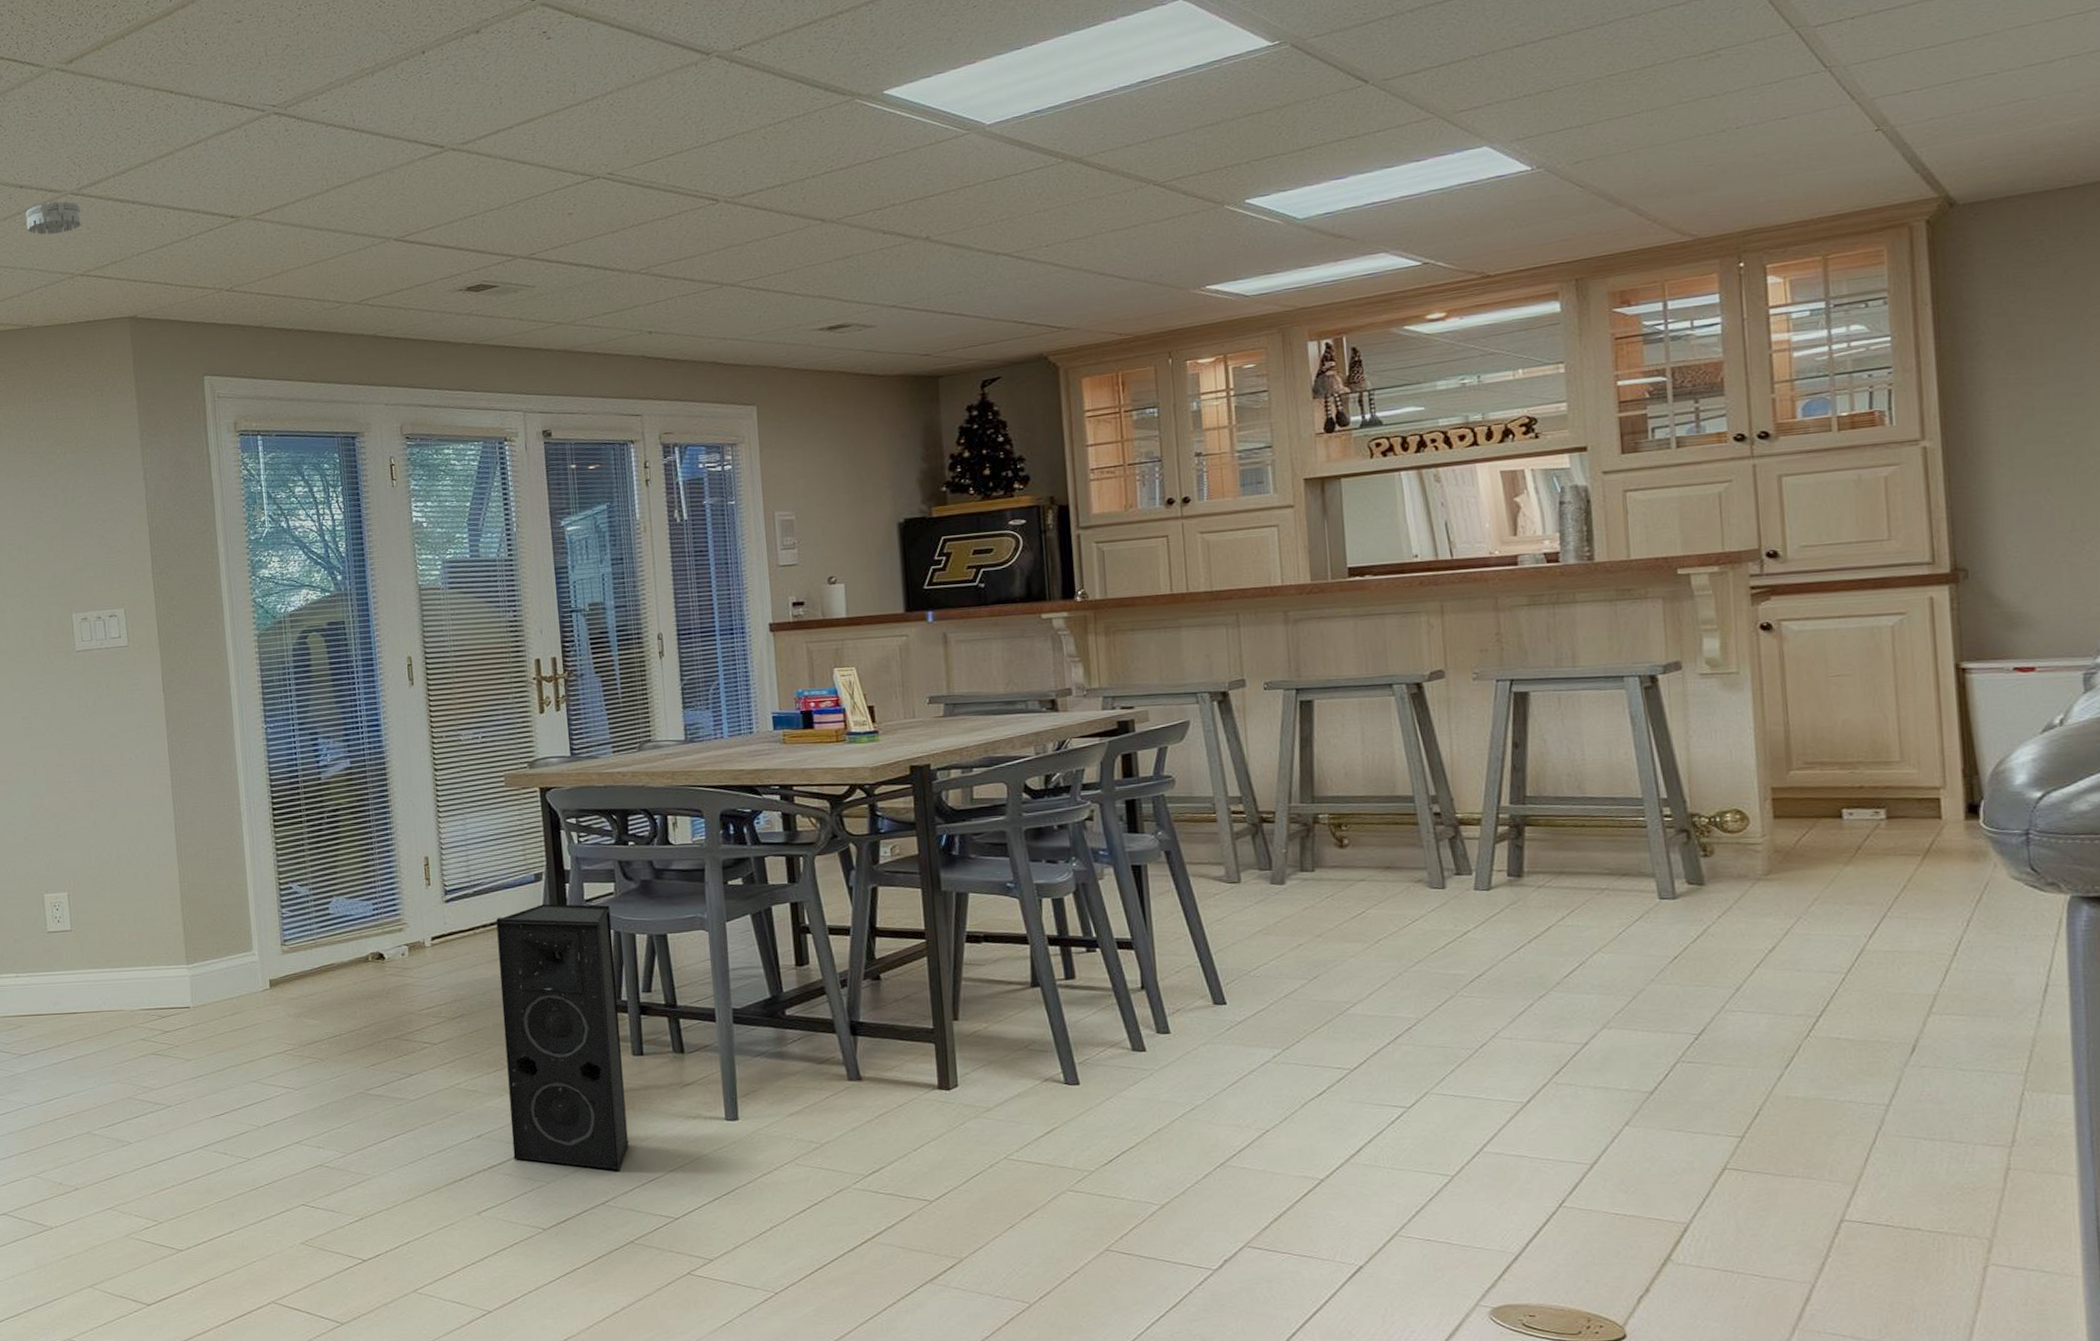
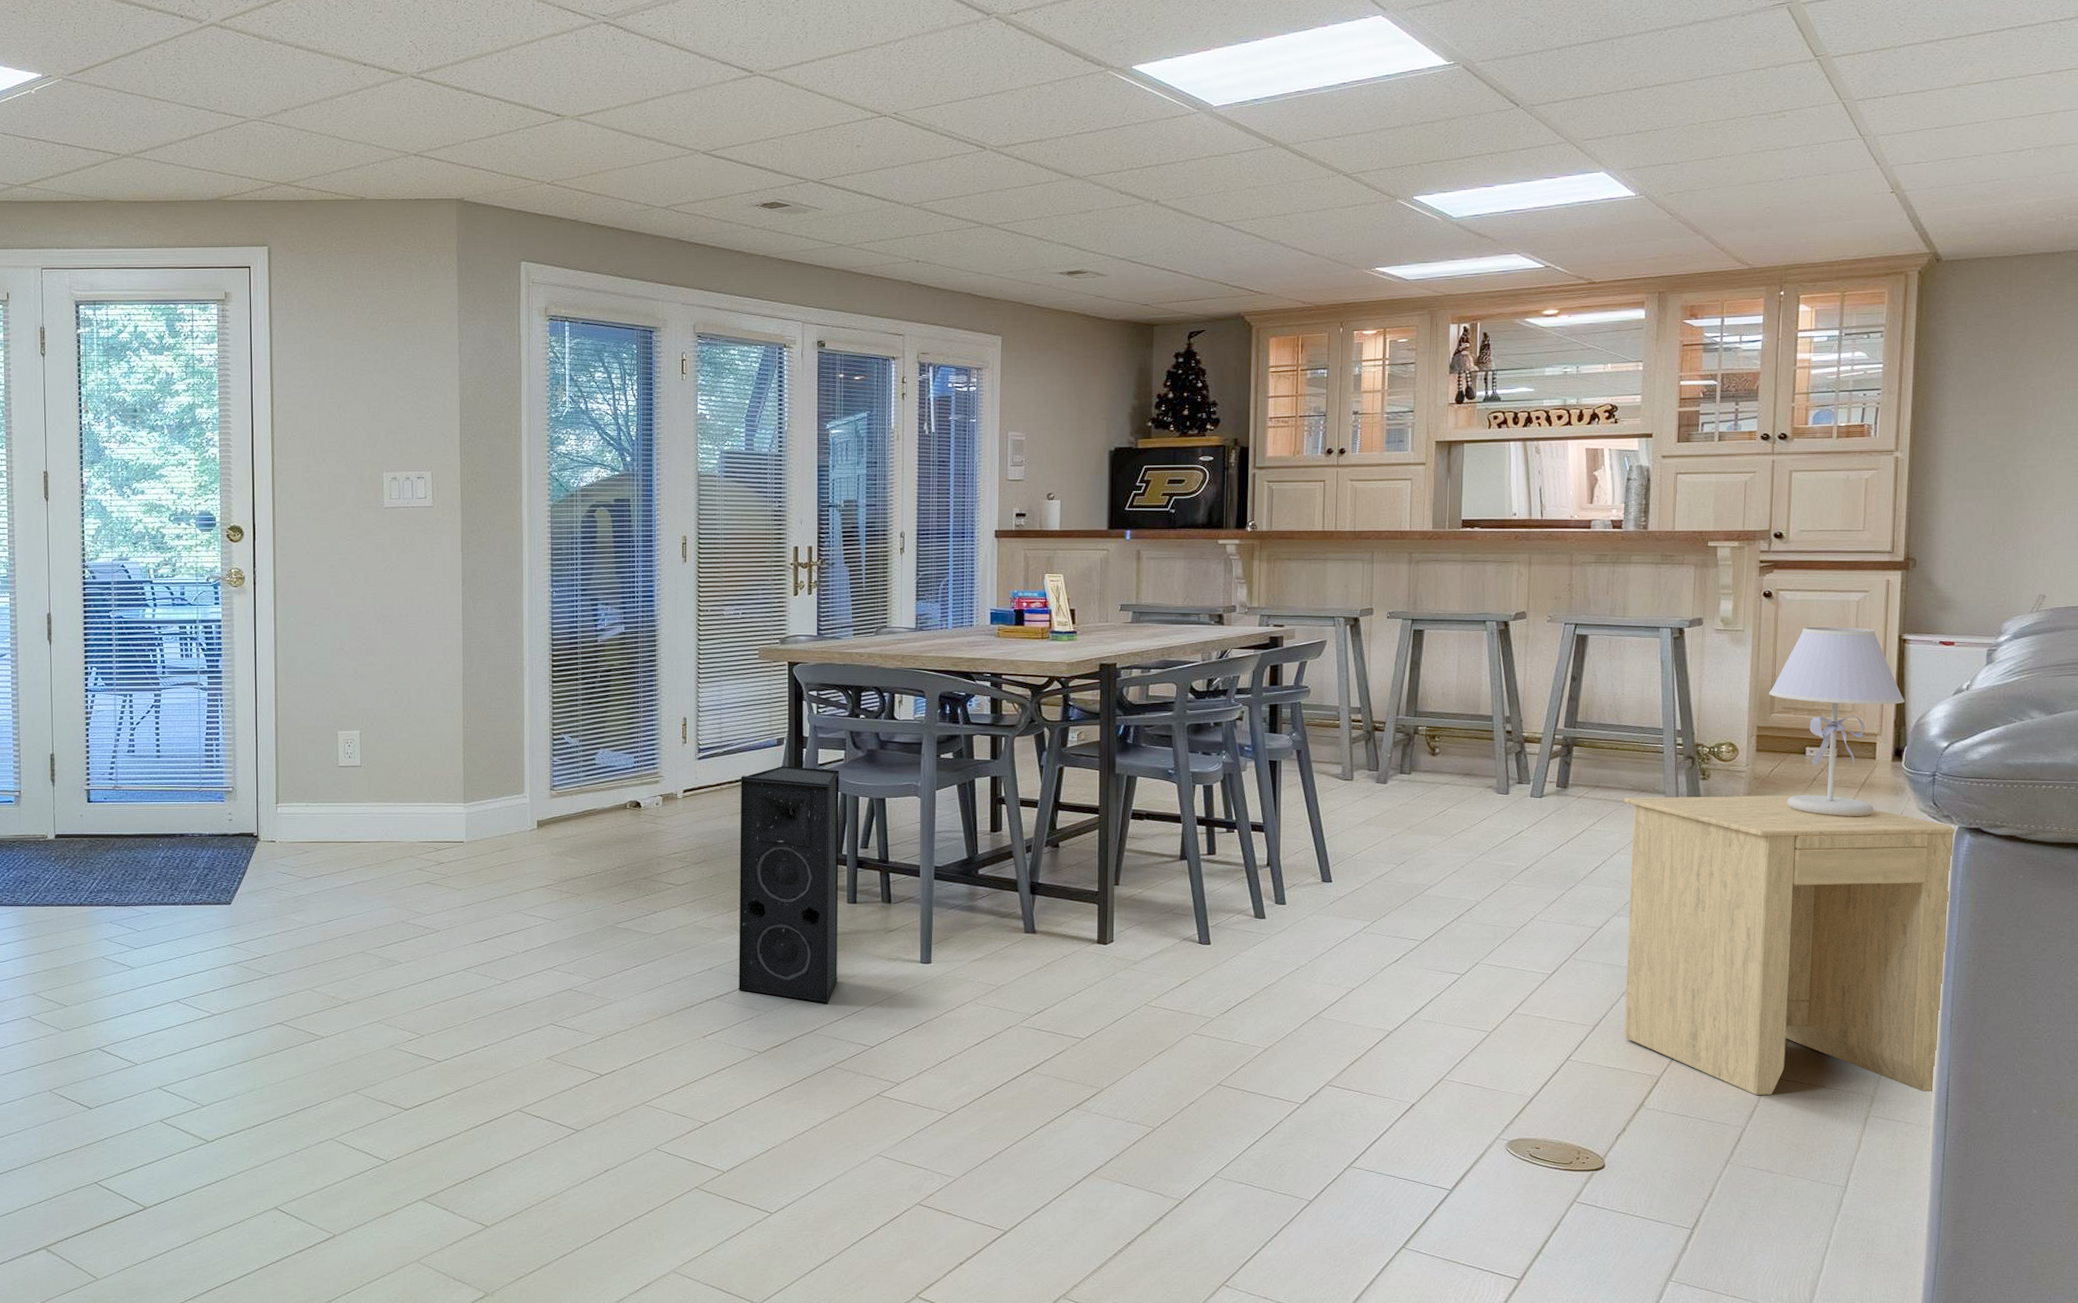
smoke detector: present [26,201,82,235] -> none [367,82,419,113]
side table: none [1599,869,2076,1243] -> present [1623,795,1955,1095]
table lamp: none [1781,658,1975,893] -> present [1768,626,1906,817]

